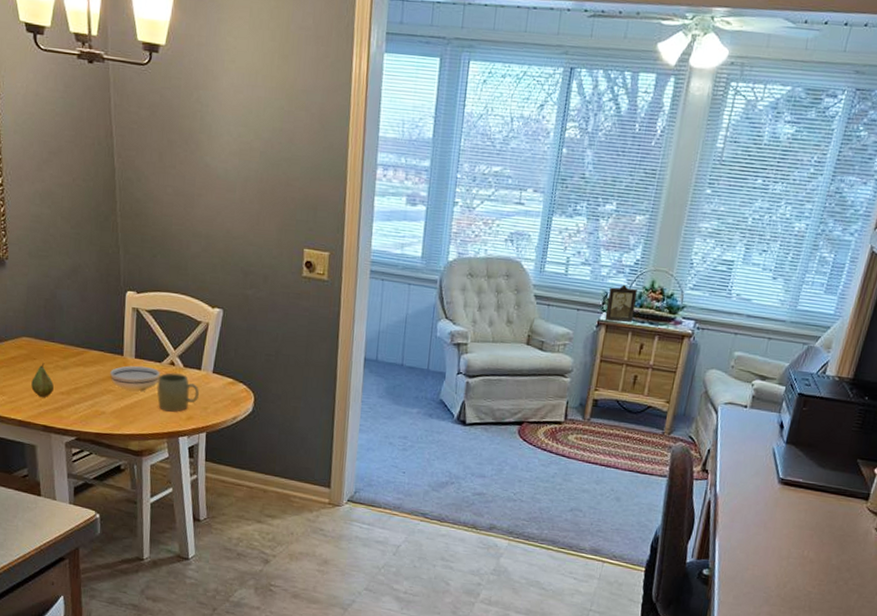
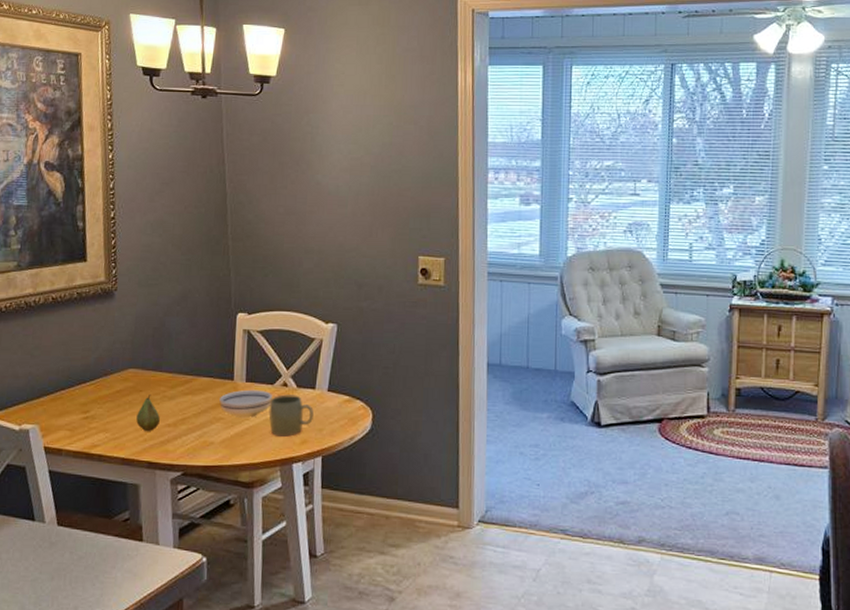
photo frame: present [604,284,637,323] -> none [737,266,767,305]

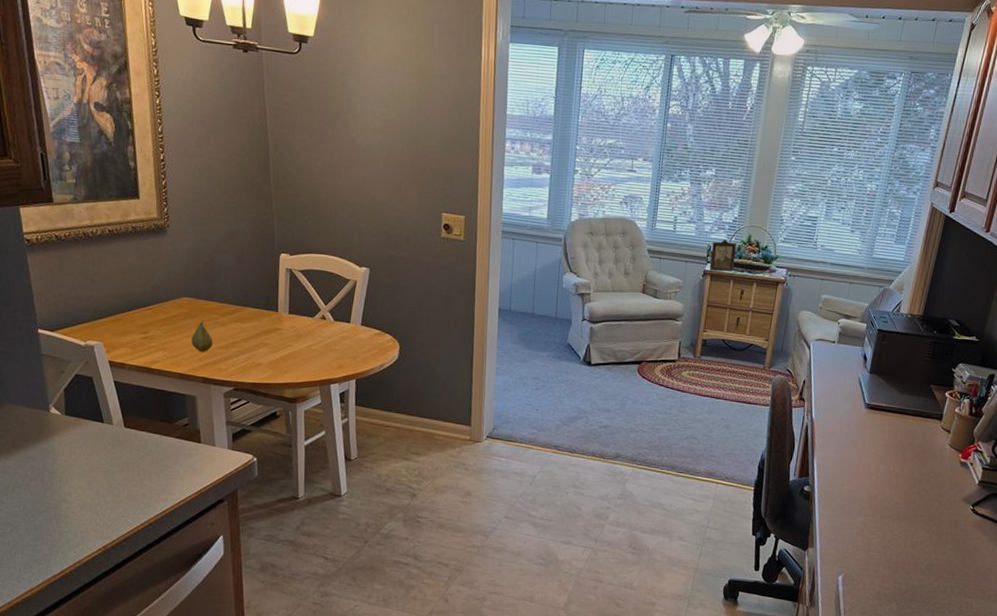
bowl: present [219,389,272,419] -> none [266,320,312,345]
mug: present [268,394,314,437] -> none [309,326,349,362]
photo frame: none [737,266,767,305] -> present [709,239,736,272]

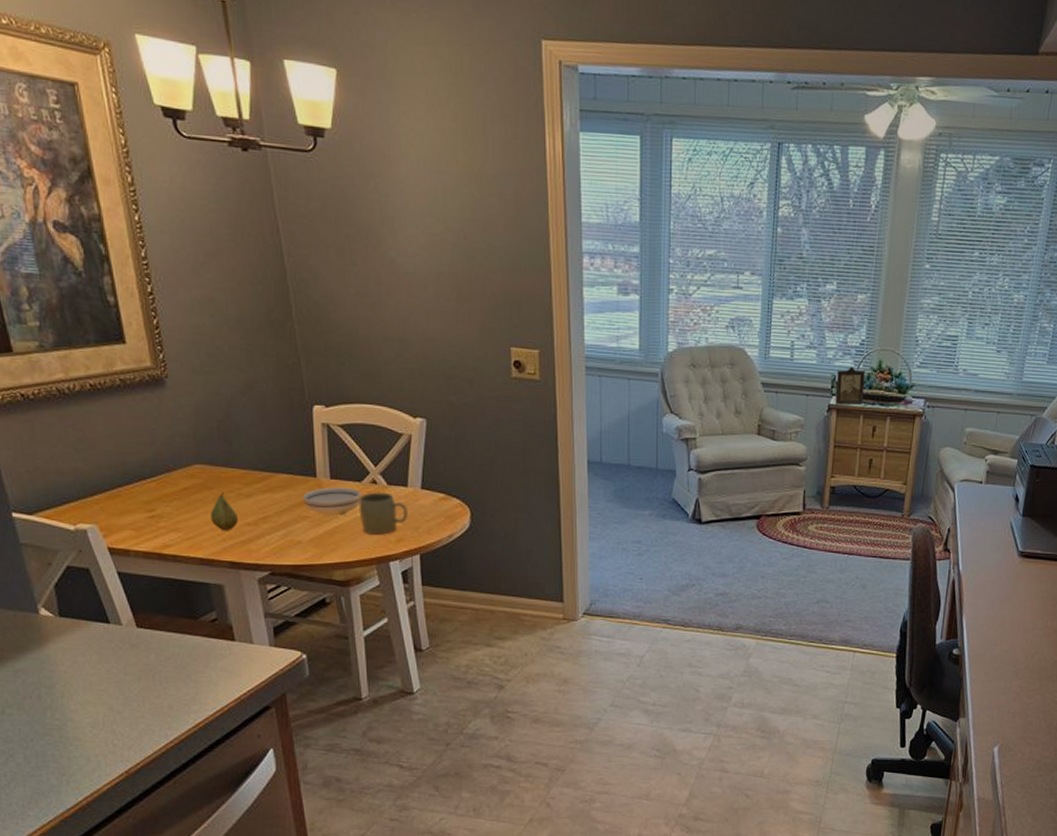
bowl: none [266,320,312,345] -> present [303,487,361,517]
mug: none [309,326,349,362] -> present [358,492,408,535]

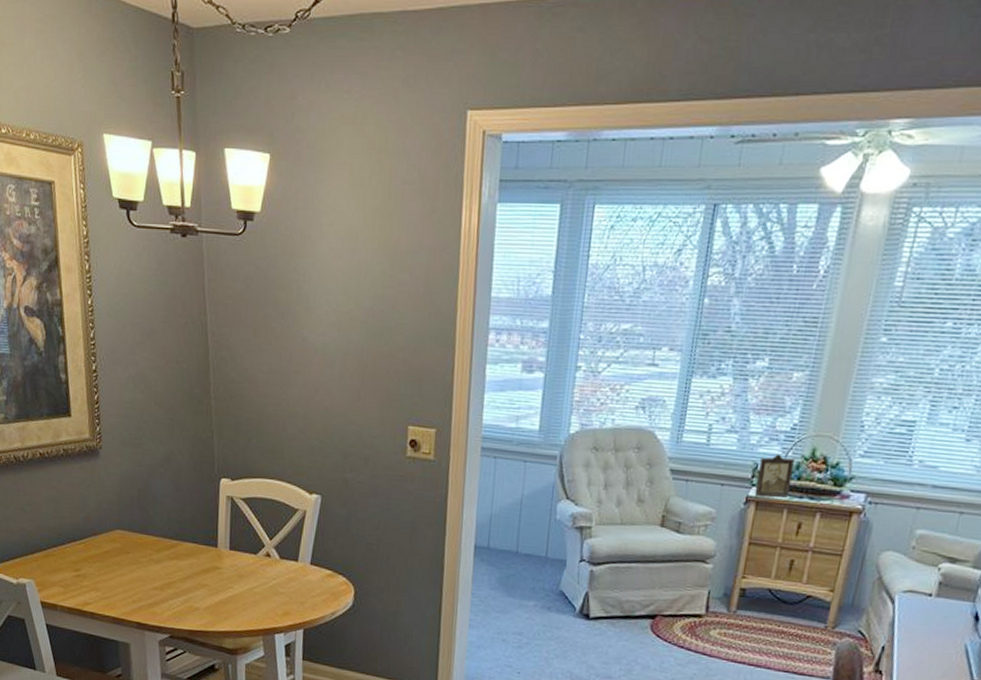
fruit: present [211,492,238,530] -> none [125,557,147,593]
bowl: present [303,487,361,517] -> none [204,558,255,587]
mug: present [358,492,408,535] -> none [252,565,296,607]

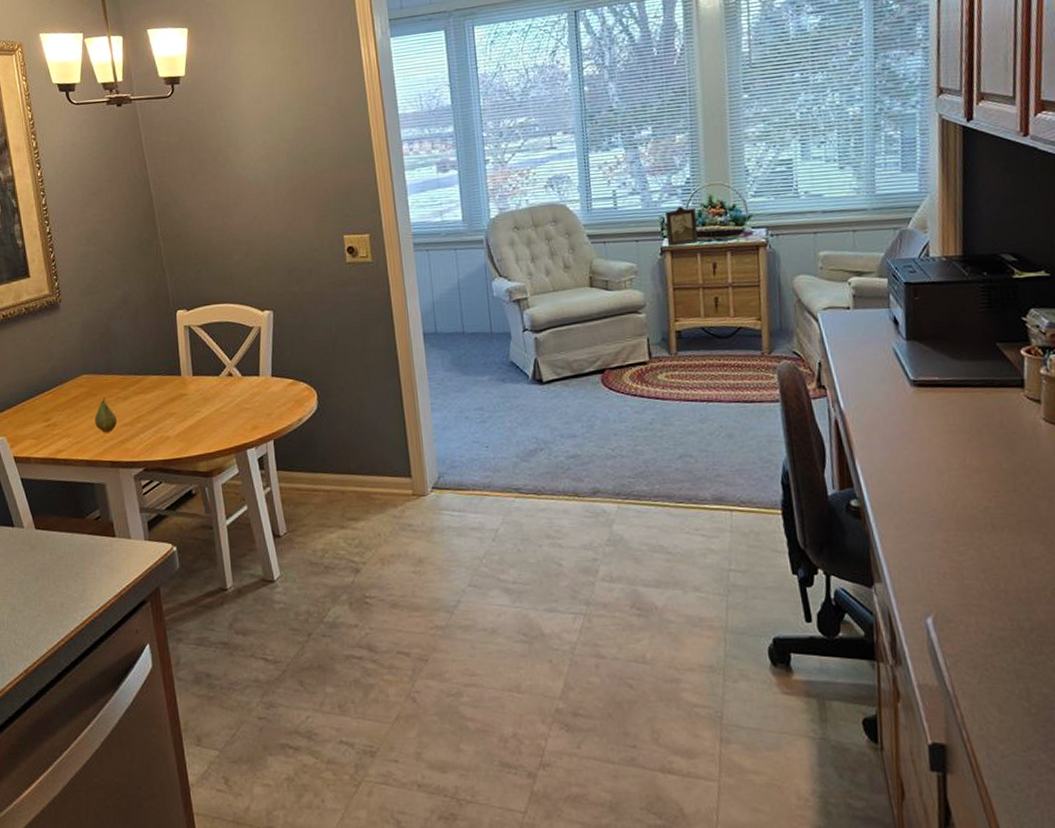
fruit: none [125,557,147,593] -> present [95,397,117,432]

